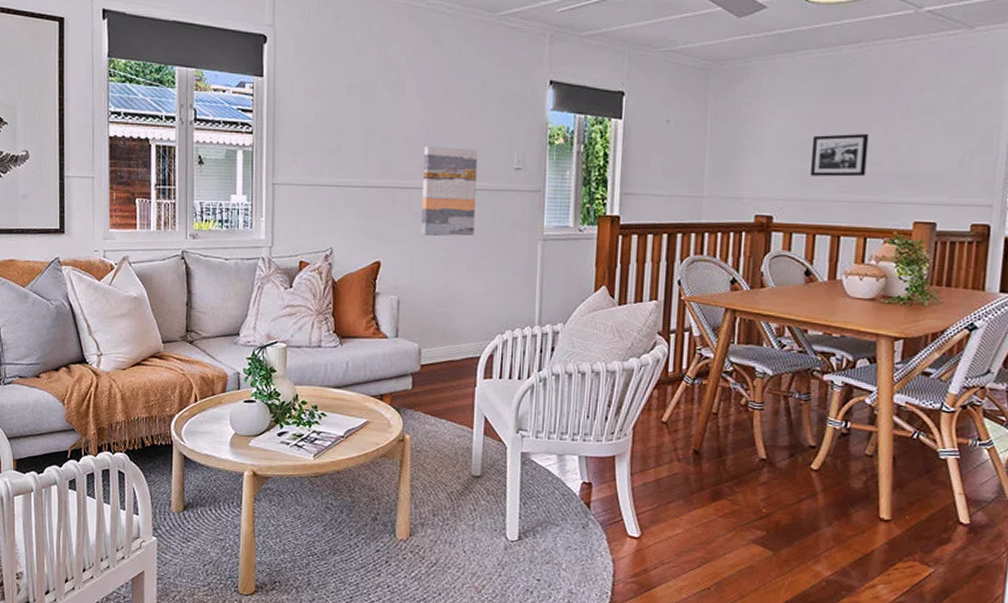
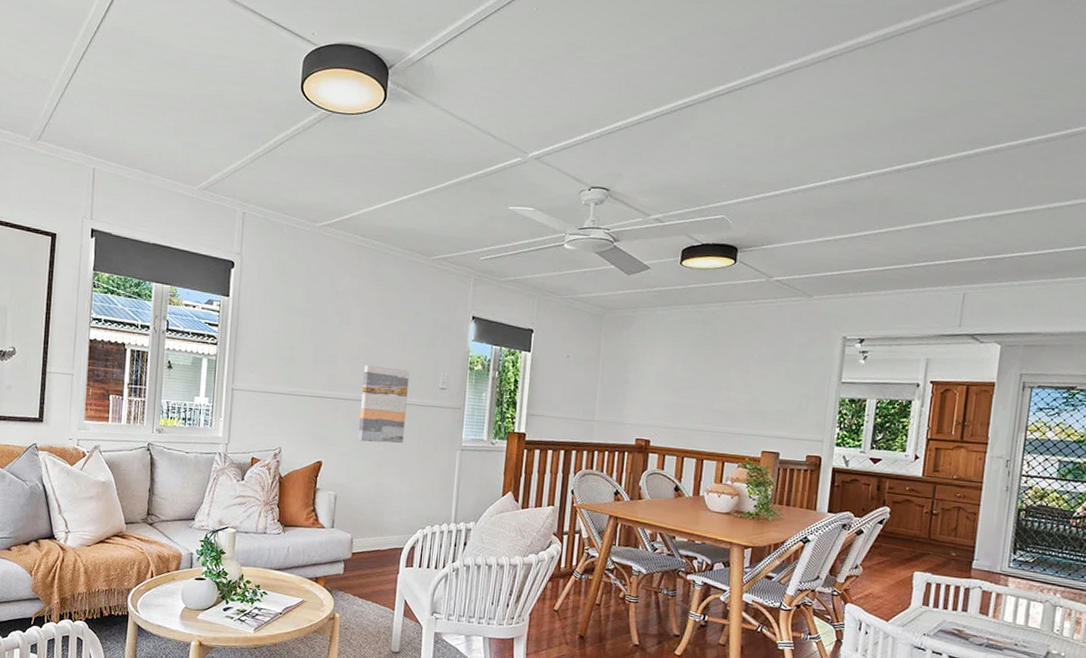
picture frame: present [811,133,869,177] -> none [681,375,729,411]

